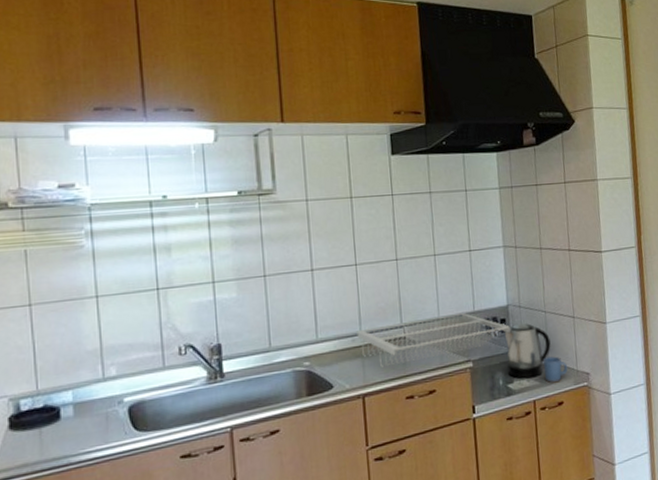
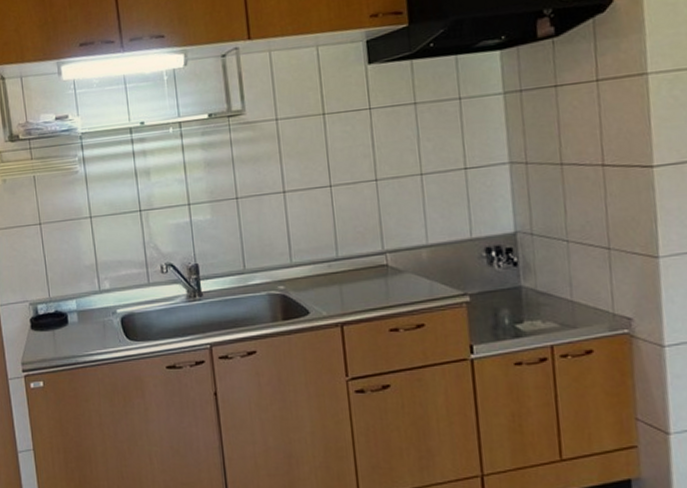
dish rack: present [357,312,510,369] -> none [333,239,519,297]
kettle: present [504,323,551,379] -> none [510,254,576,320]
mug: present [544,356,568,383] -> none [565,295,600,327]

